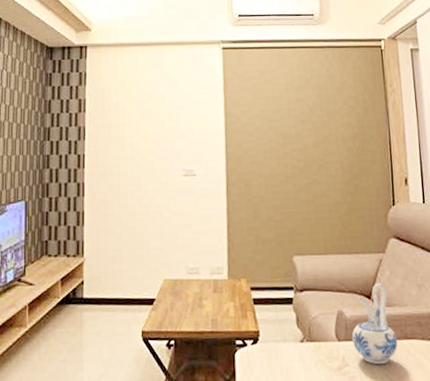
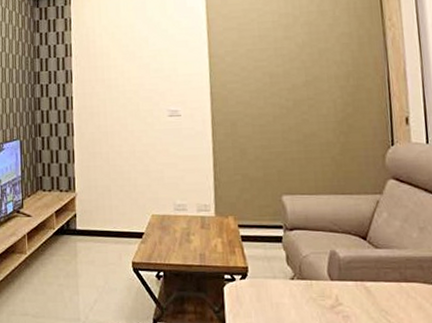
ceramic pitcher: present [351,282,398,364] -> none [345,224,397,305]

